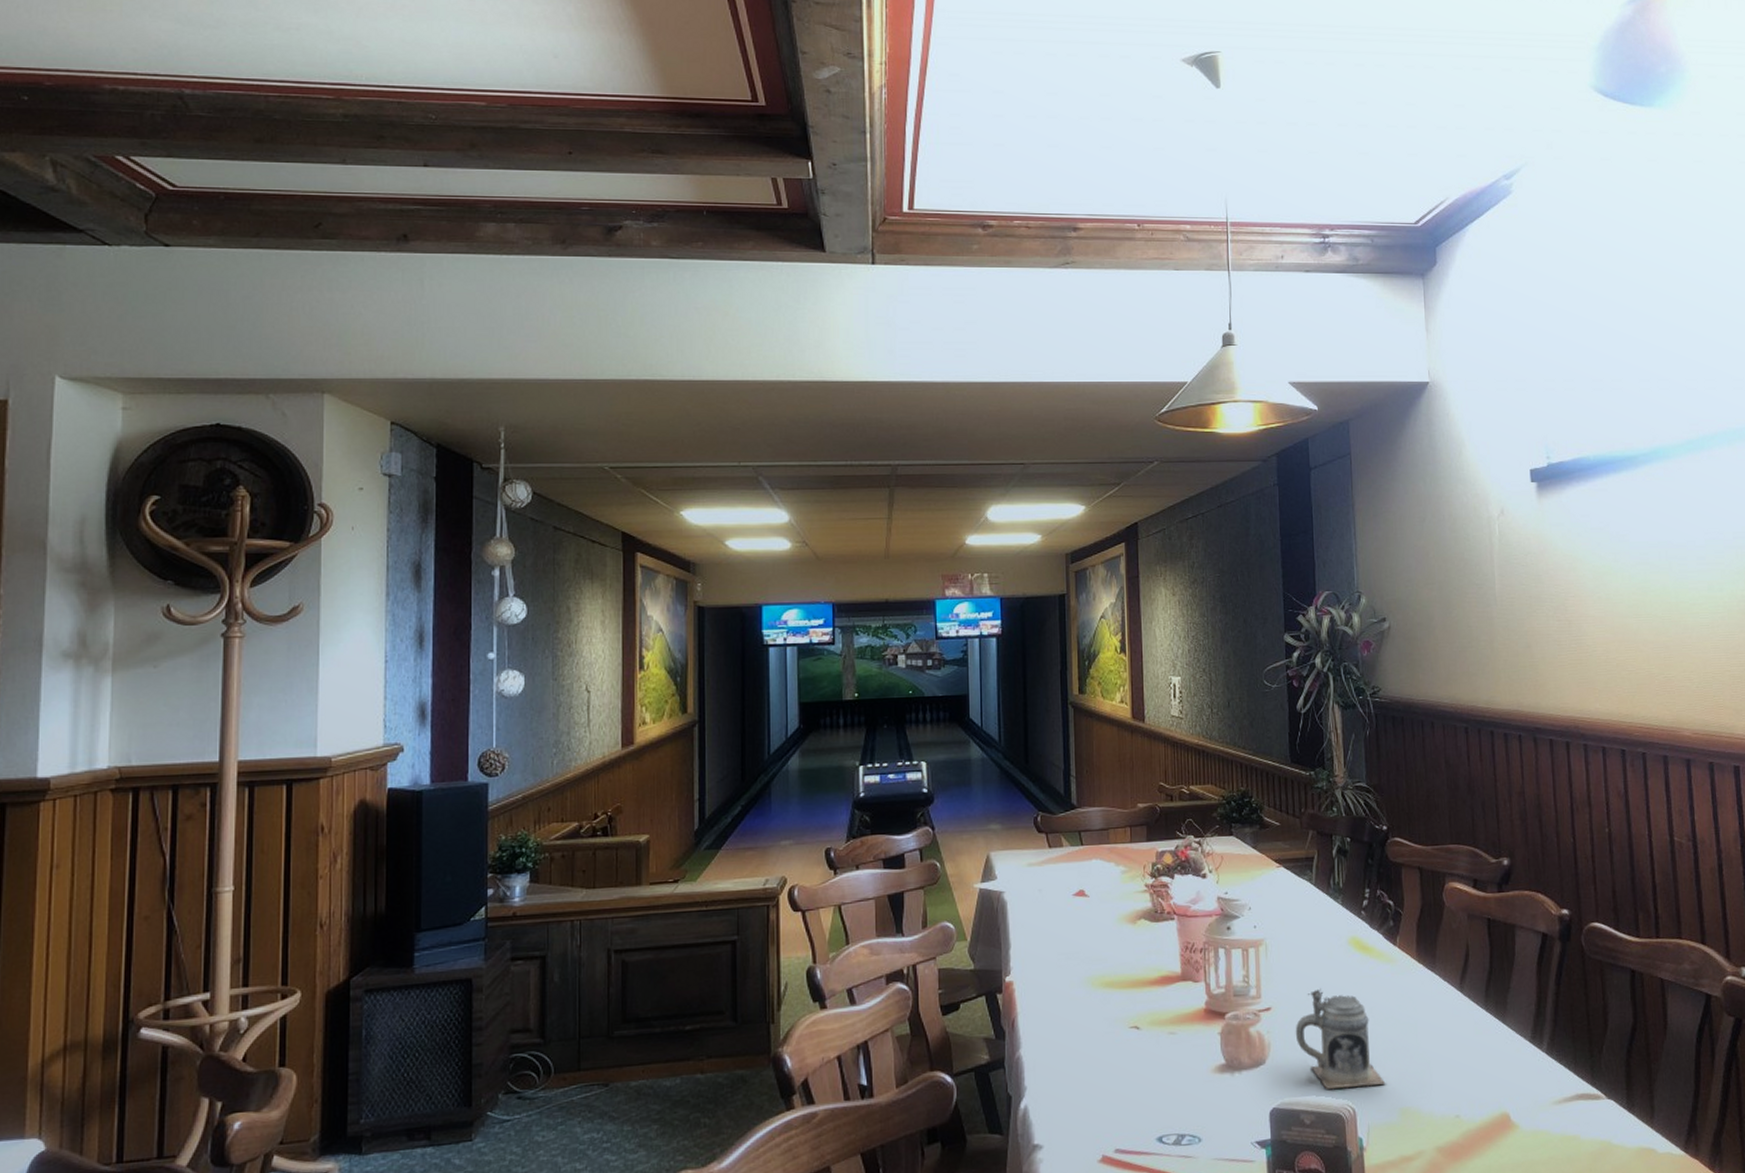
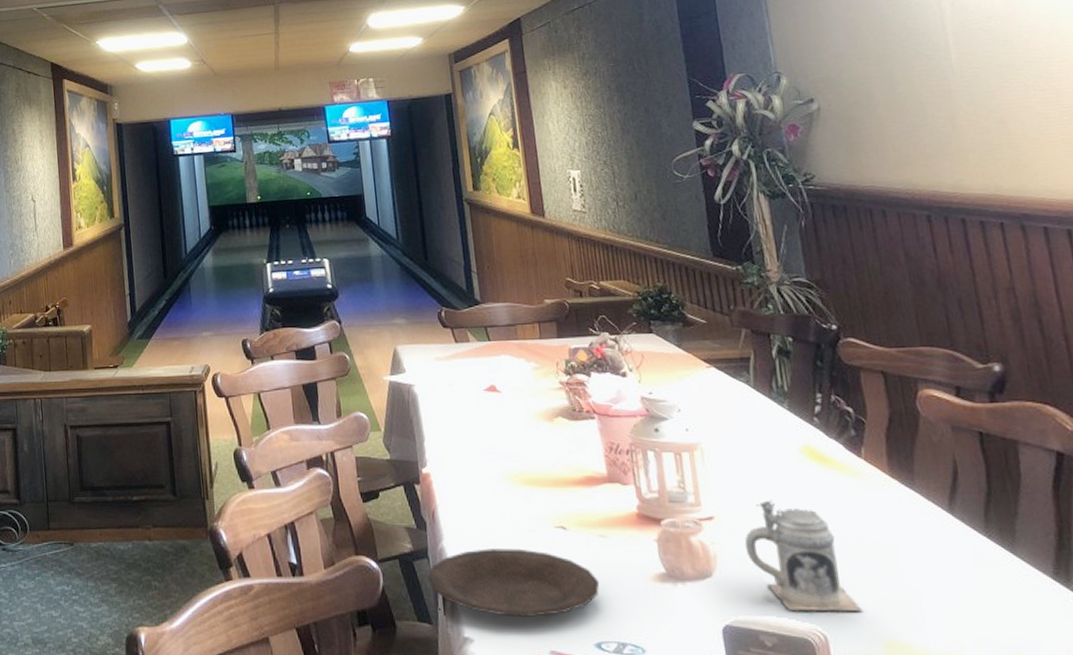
plate: none [1002,1051,1166,1120] -> present [427,548,600,617]

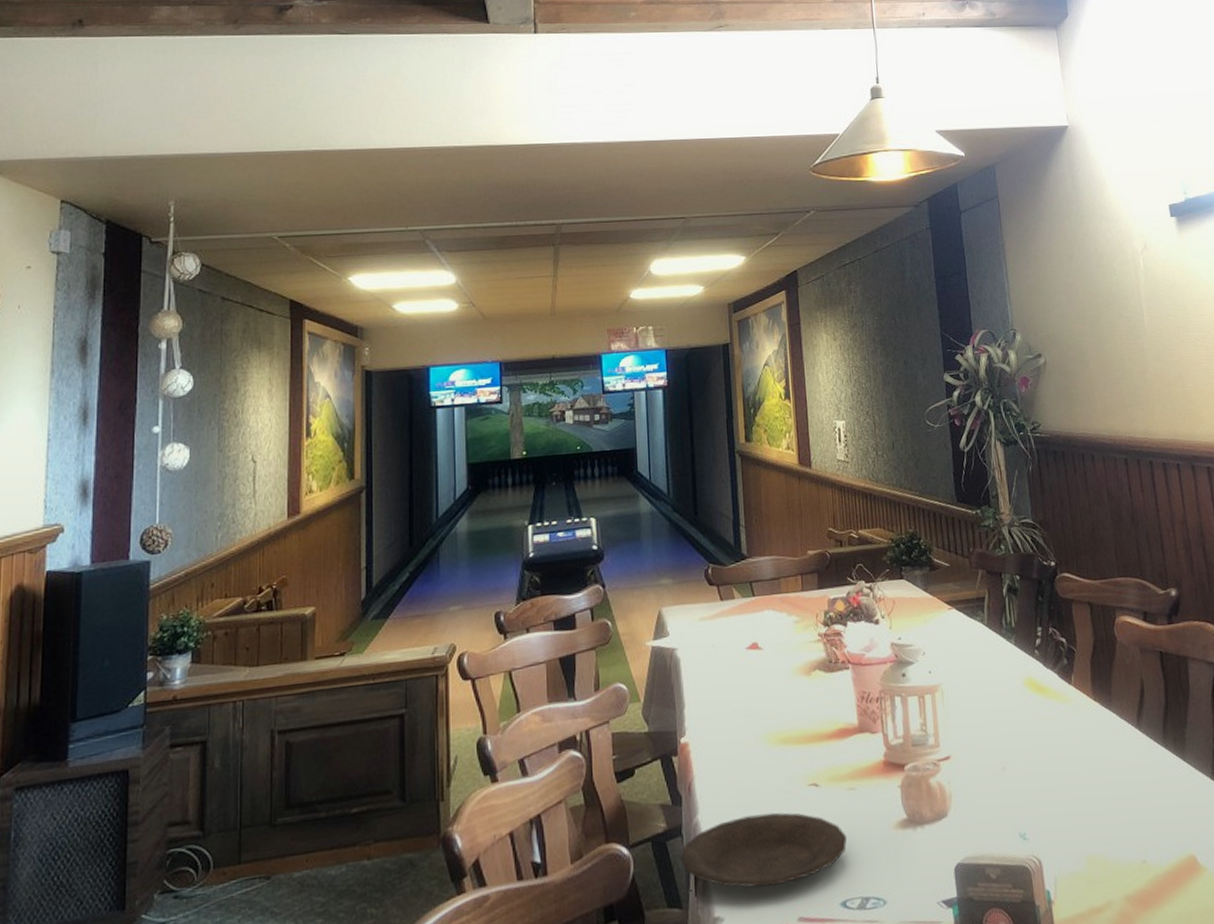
beer mug: present [744,500,863,611] -> none [975,733,1070,840]

